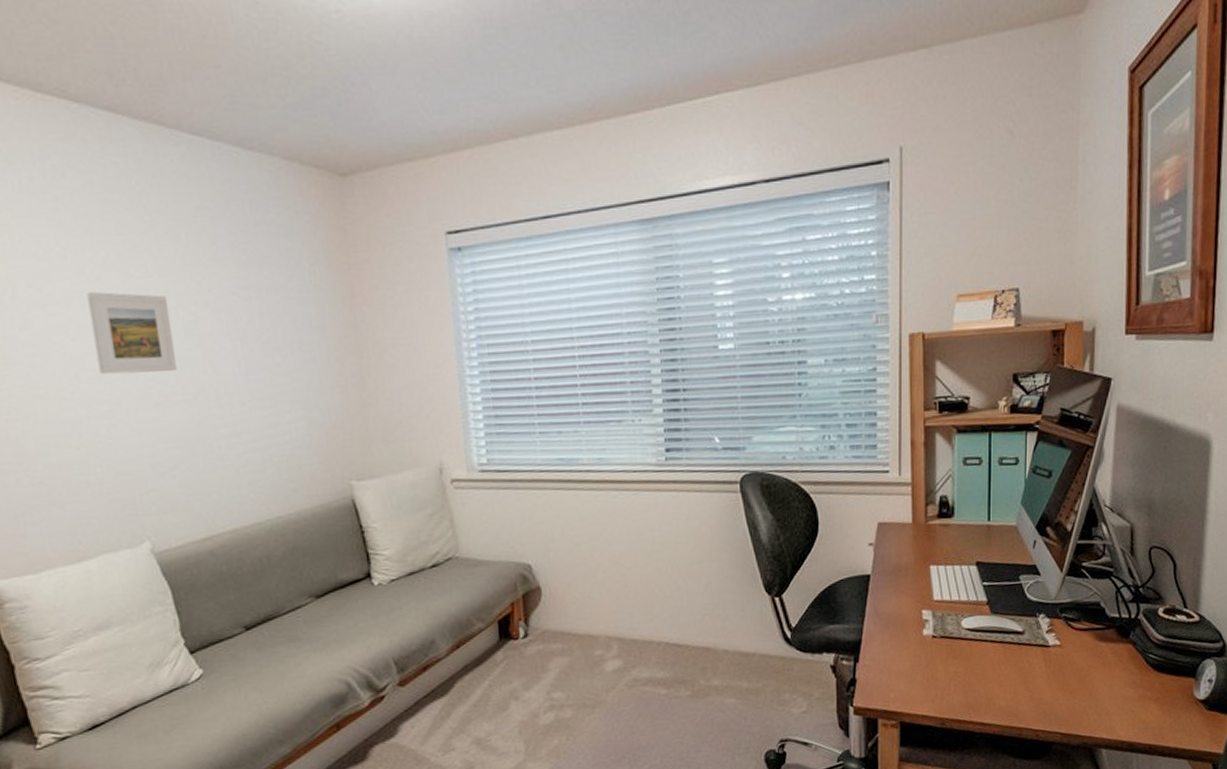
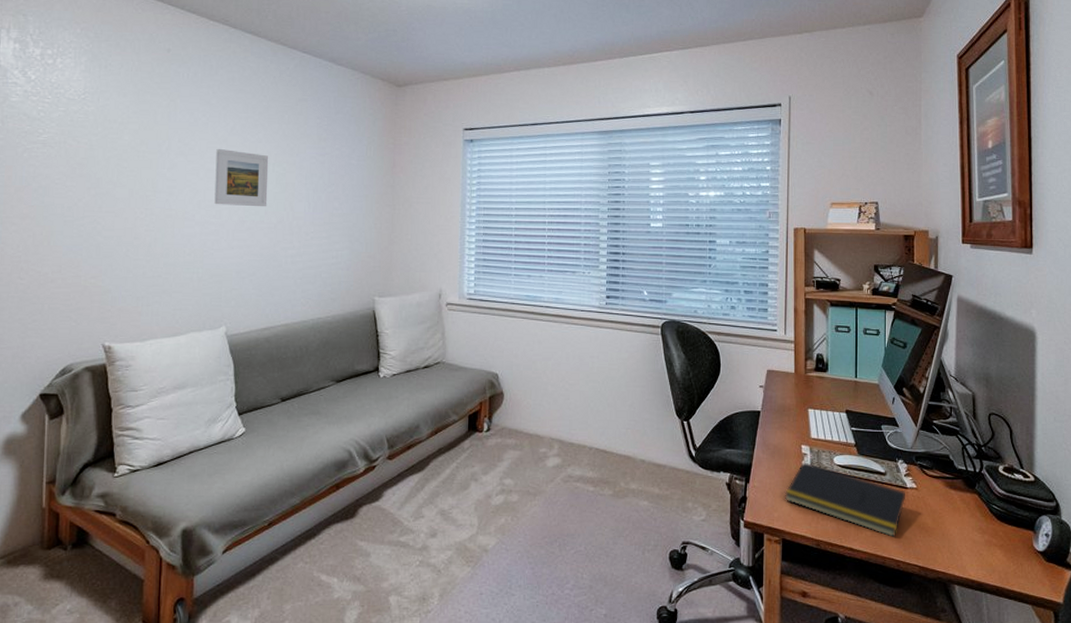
notepad: none [901,629,1048,706] -> present [784,462,906,538]

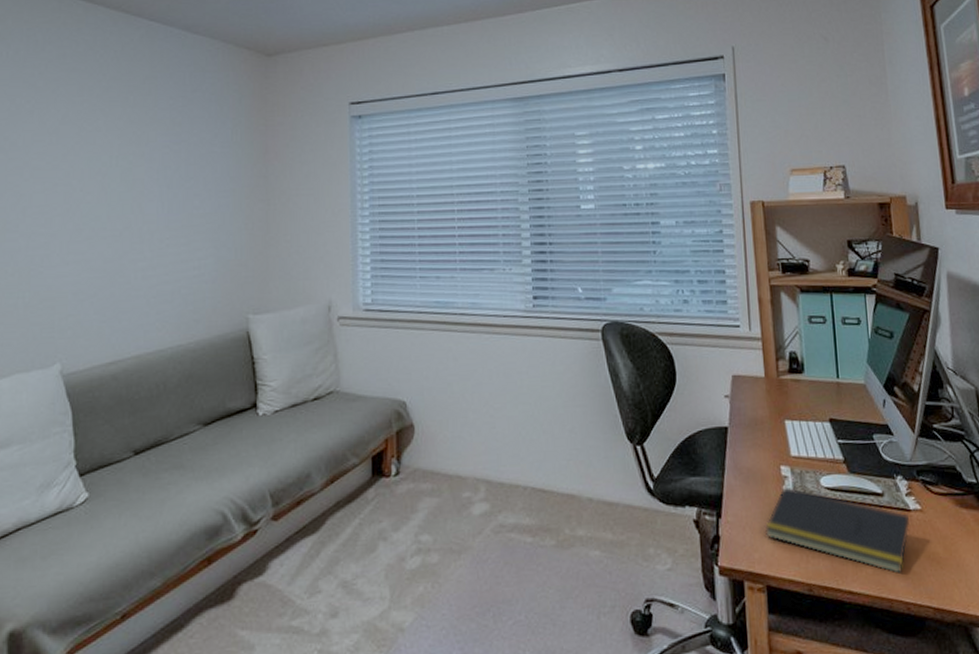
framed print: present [214,148,269,207] -> none [43,141,111,211]

